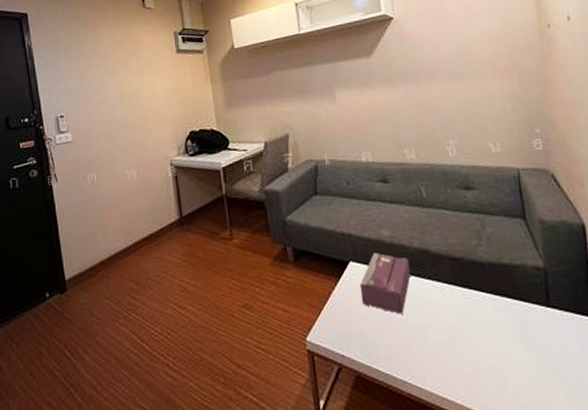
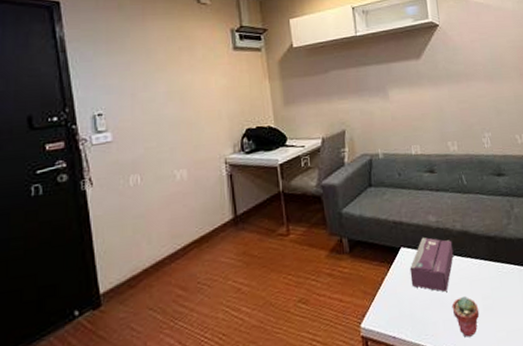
potted succulent: none [408,322,442,367] -> present [451,296,480,338]

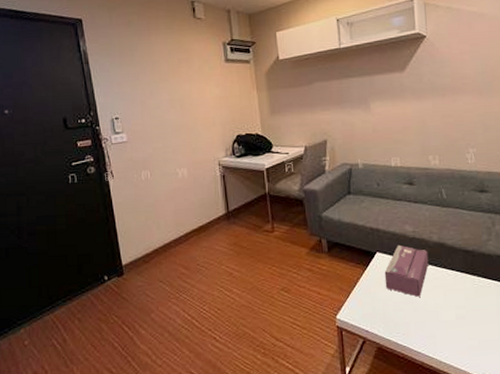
potted succulent: present [451,296,480,338] -> none [424,304,452,340]

